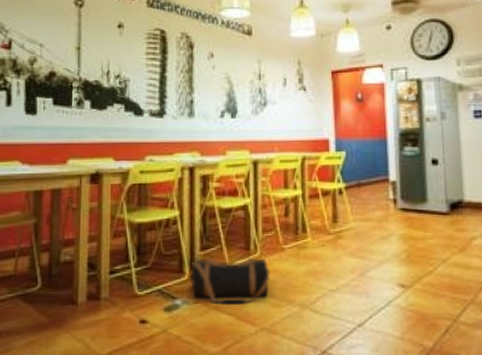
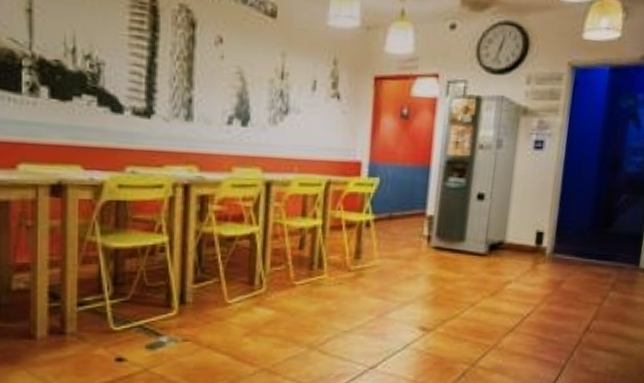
duffel bag: present [189,258,271,305] -> none [178,293,277,344]

